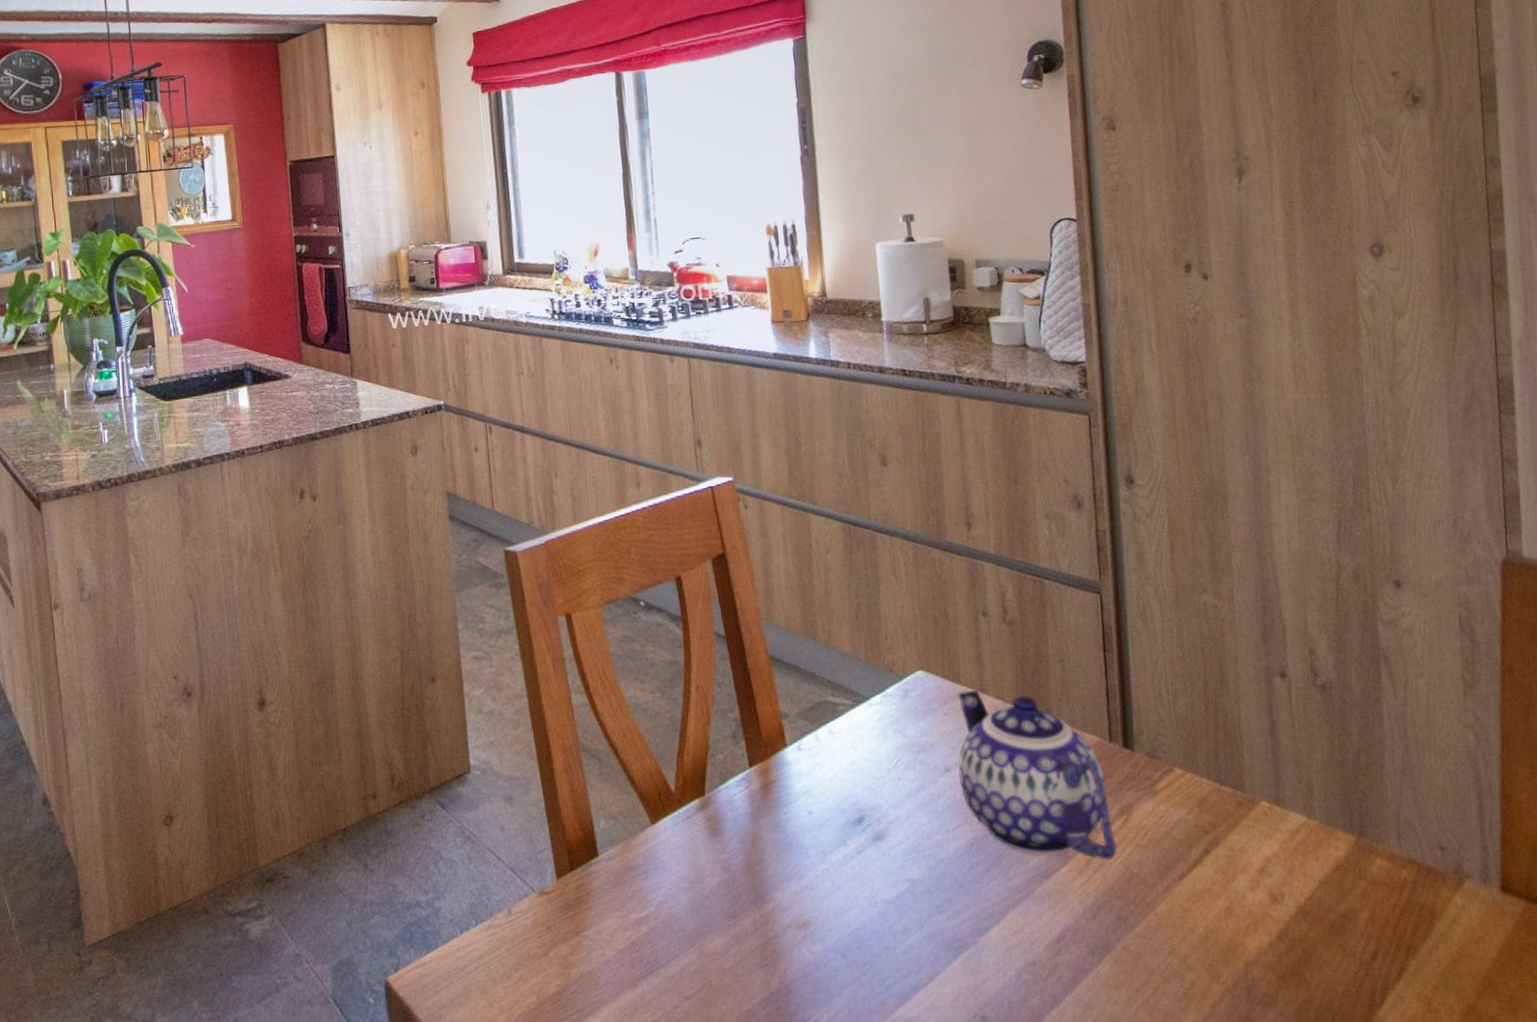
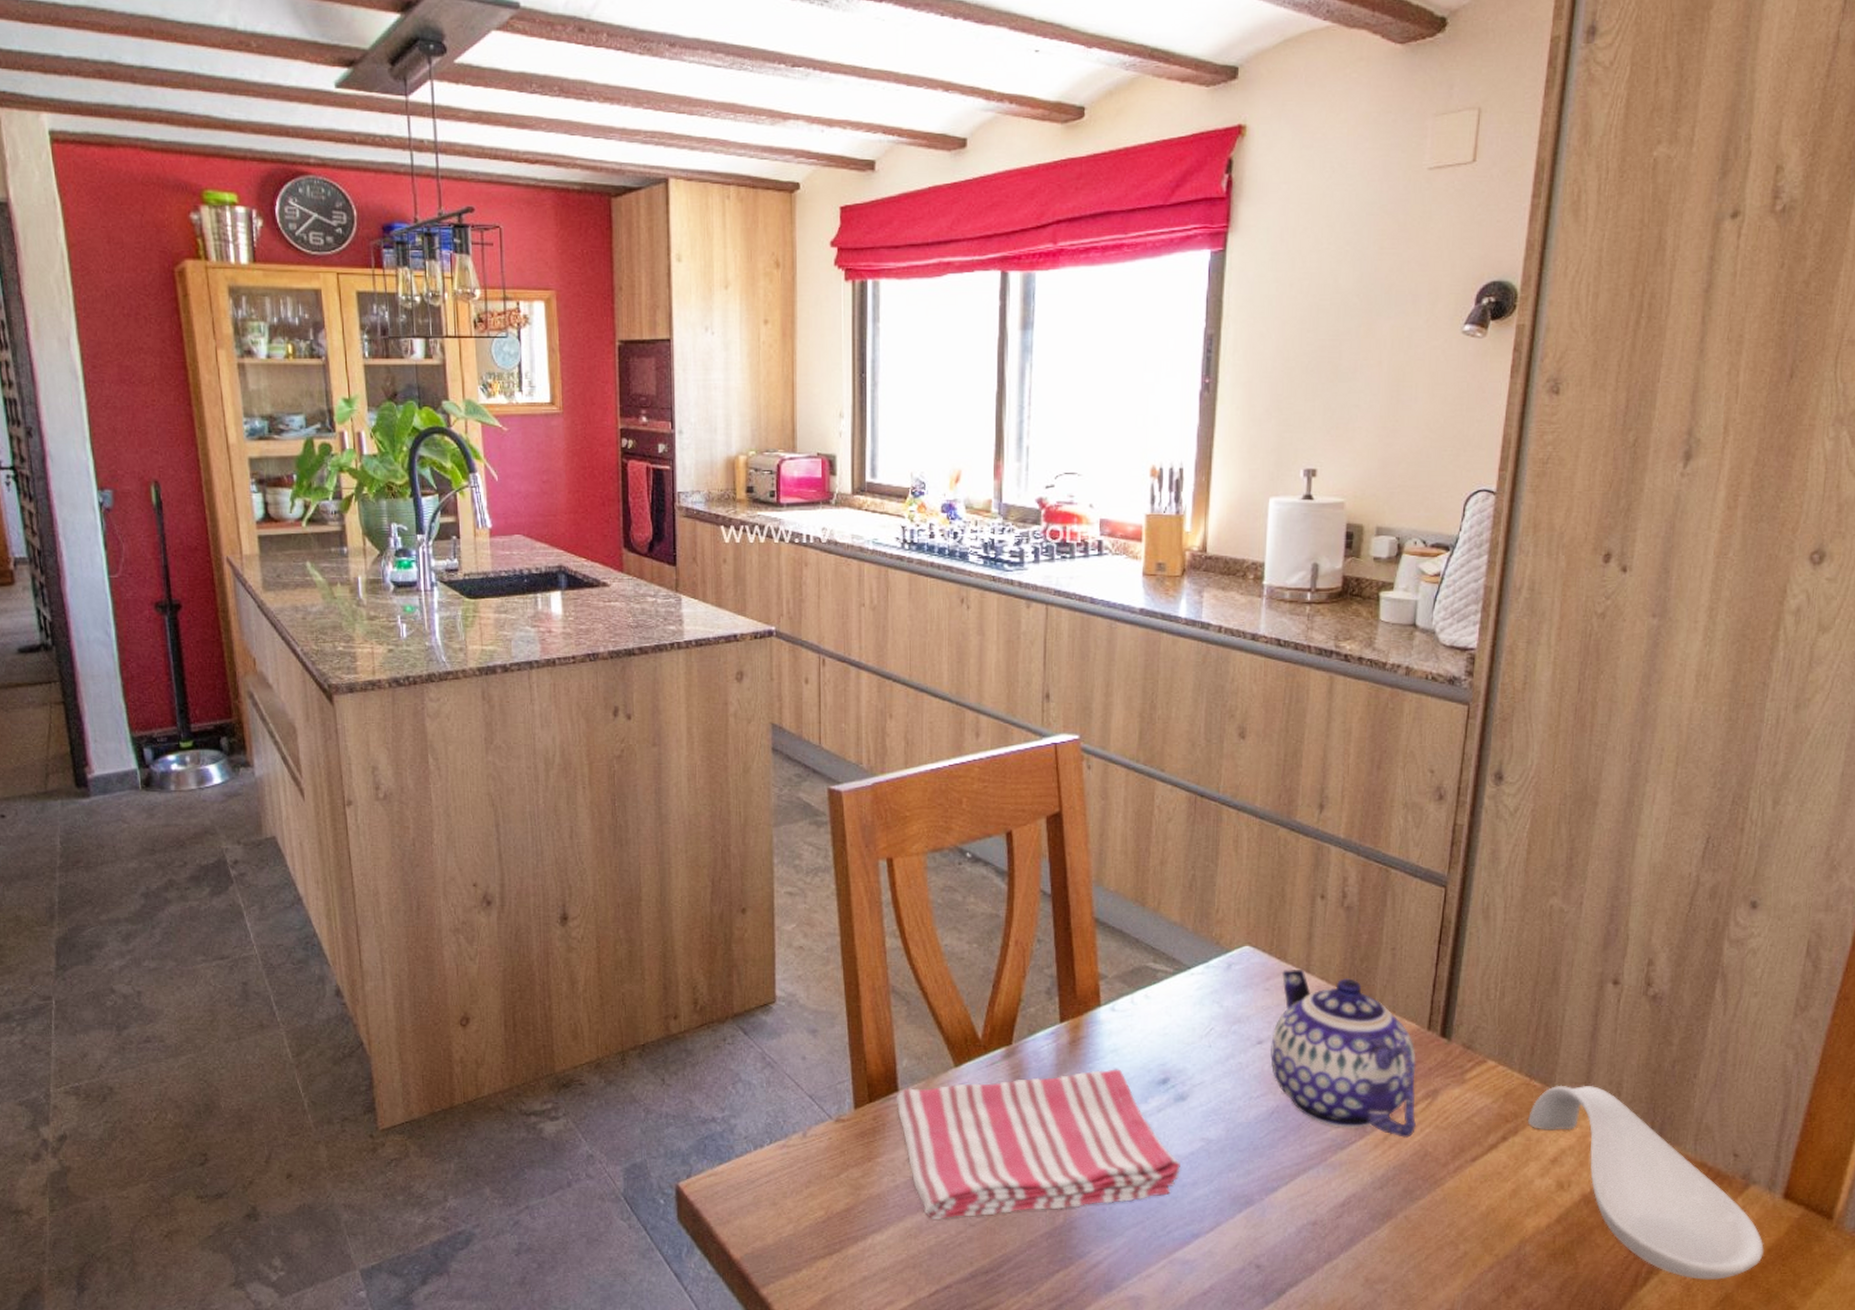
dish towel: none [596,811,889,995] -> present [896,1069,1180,1219]
spoon rest: none [1226,786,1496,992] -> present [1528,1085,1764,1280]

